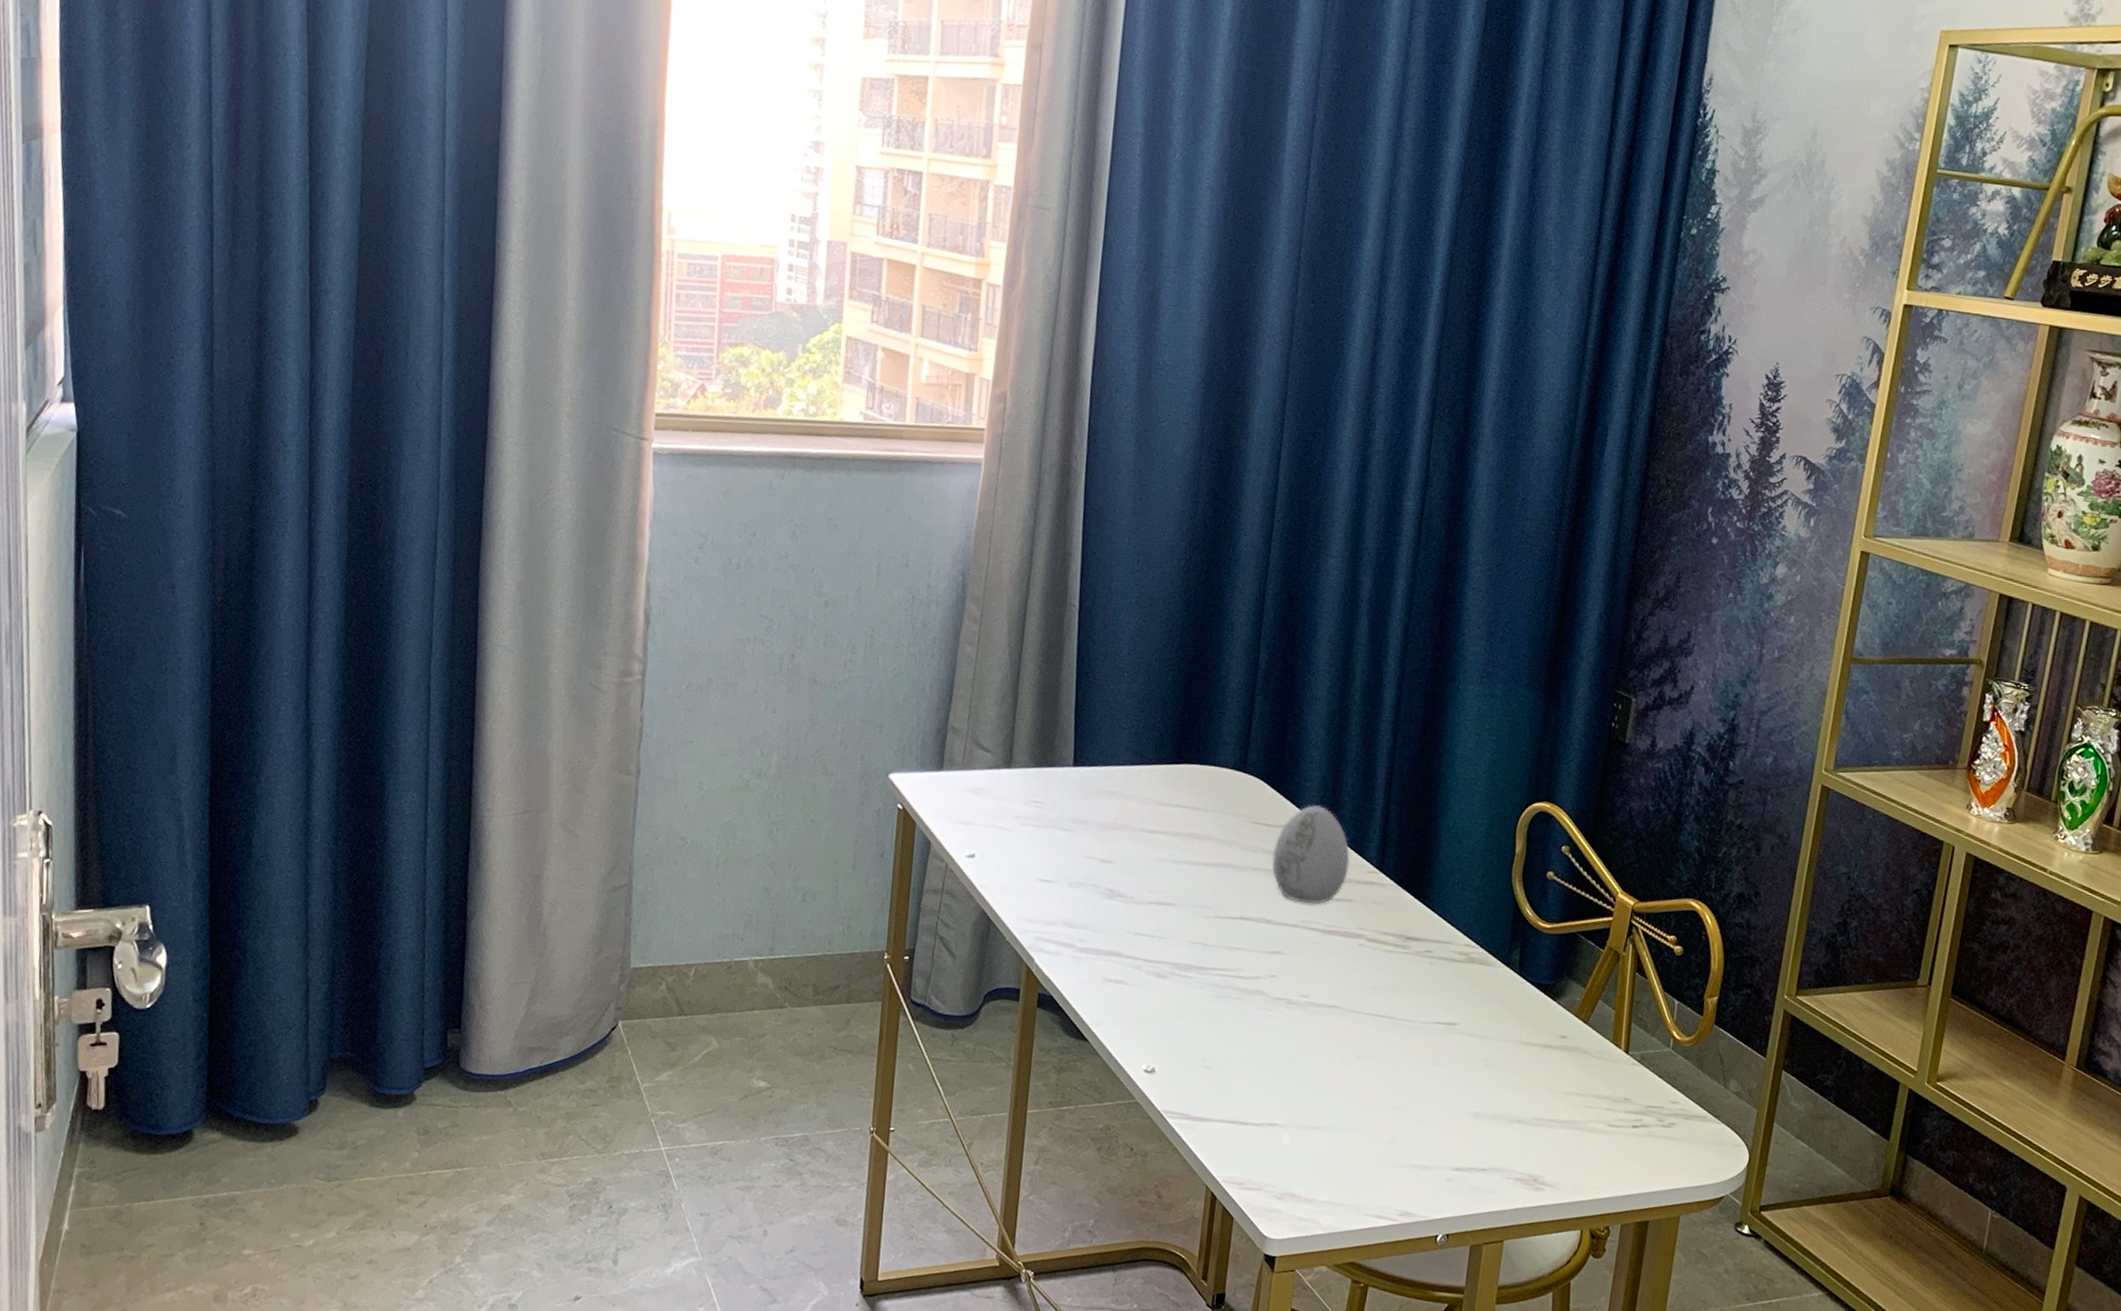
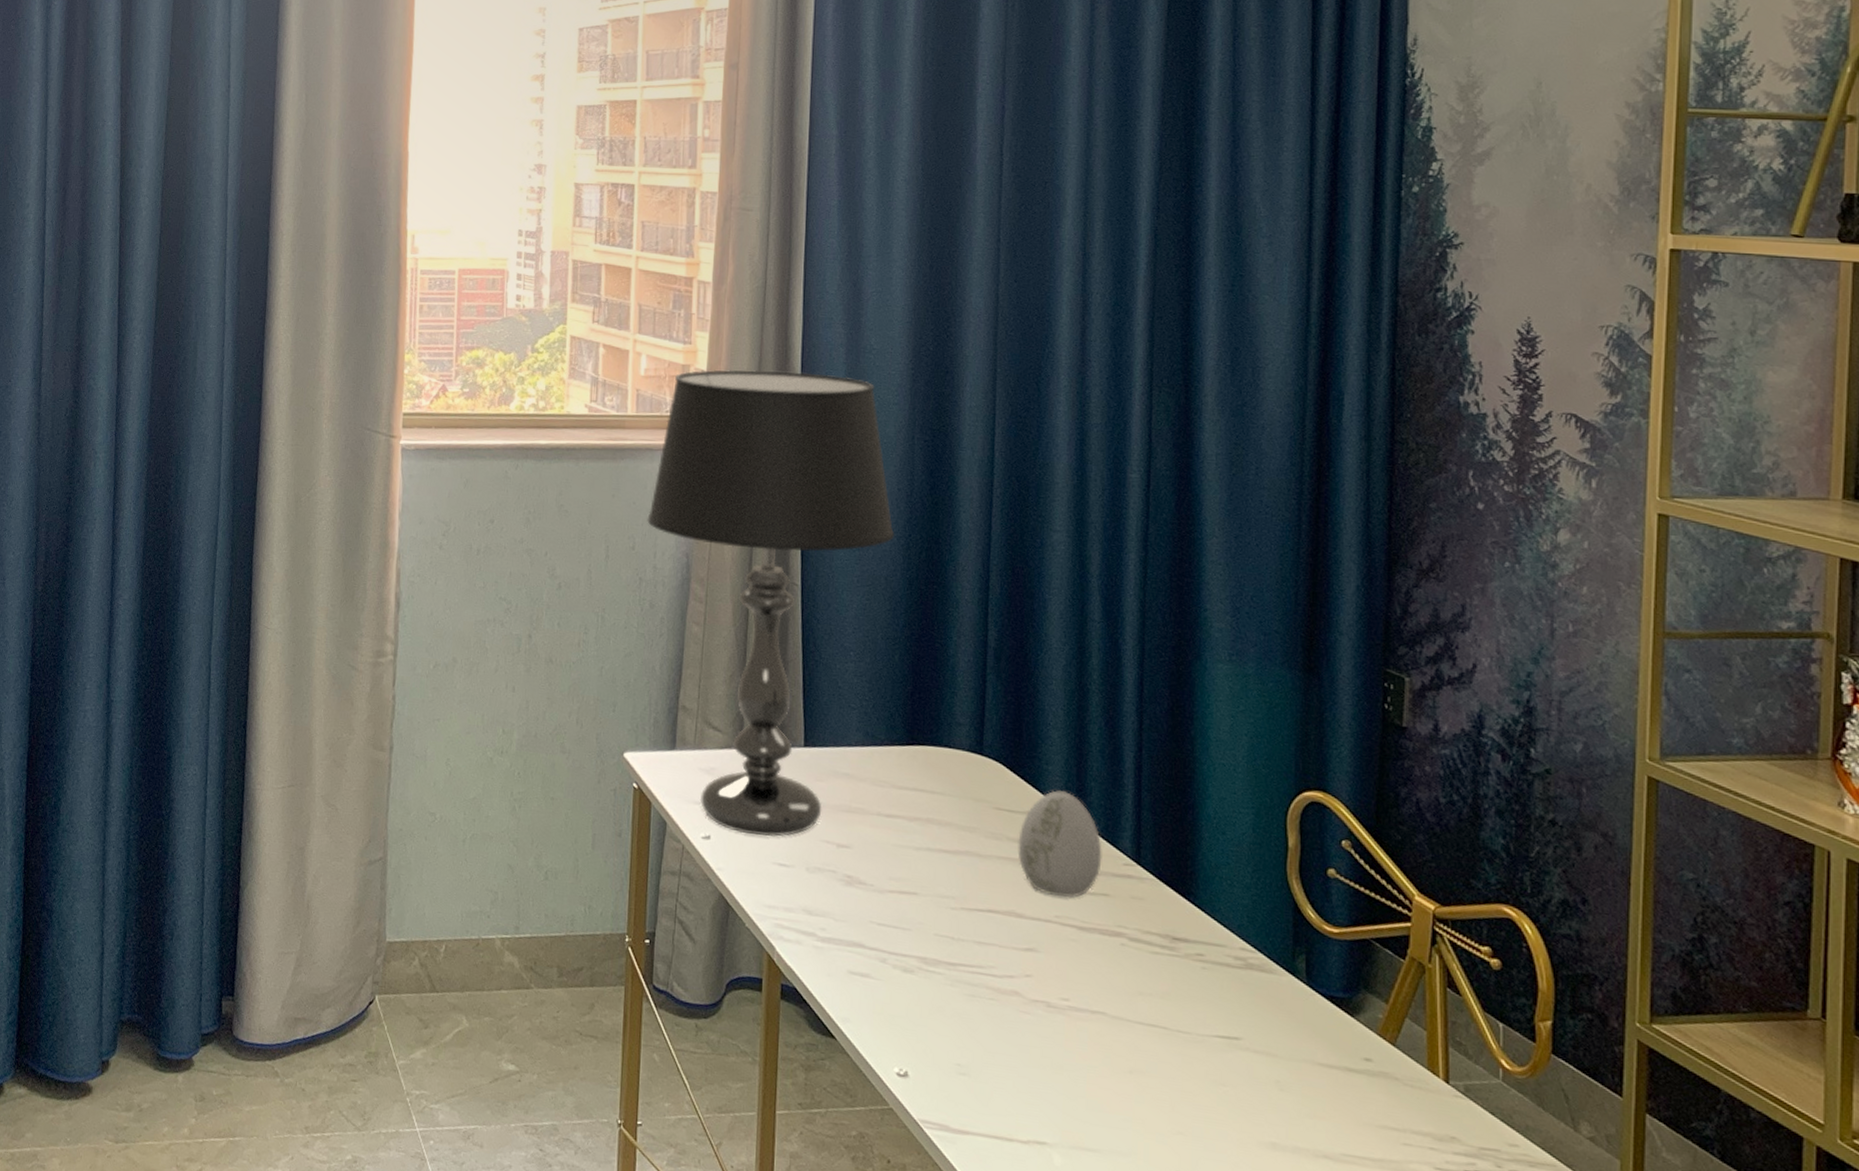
table lamp: none [922,379,1176,854] -> present [647,369,895,837]

